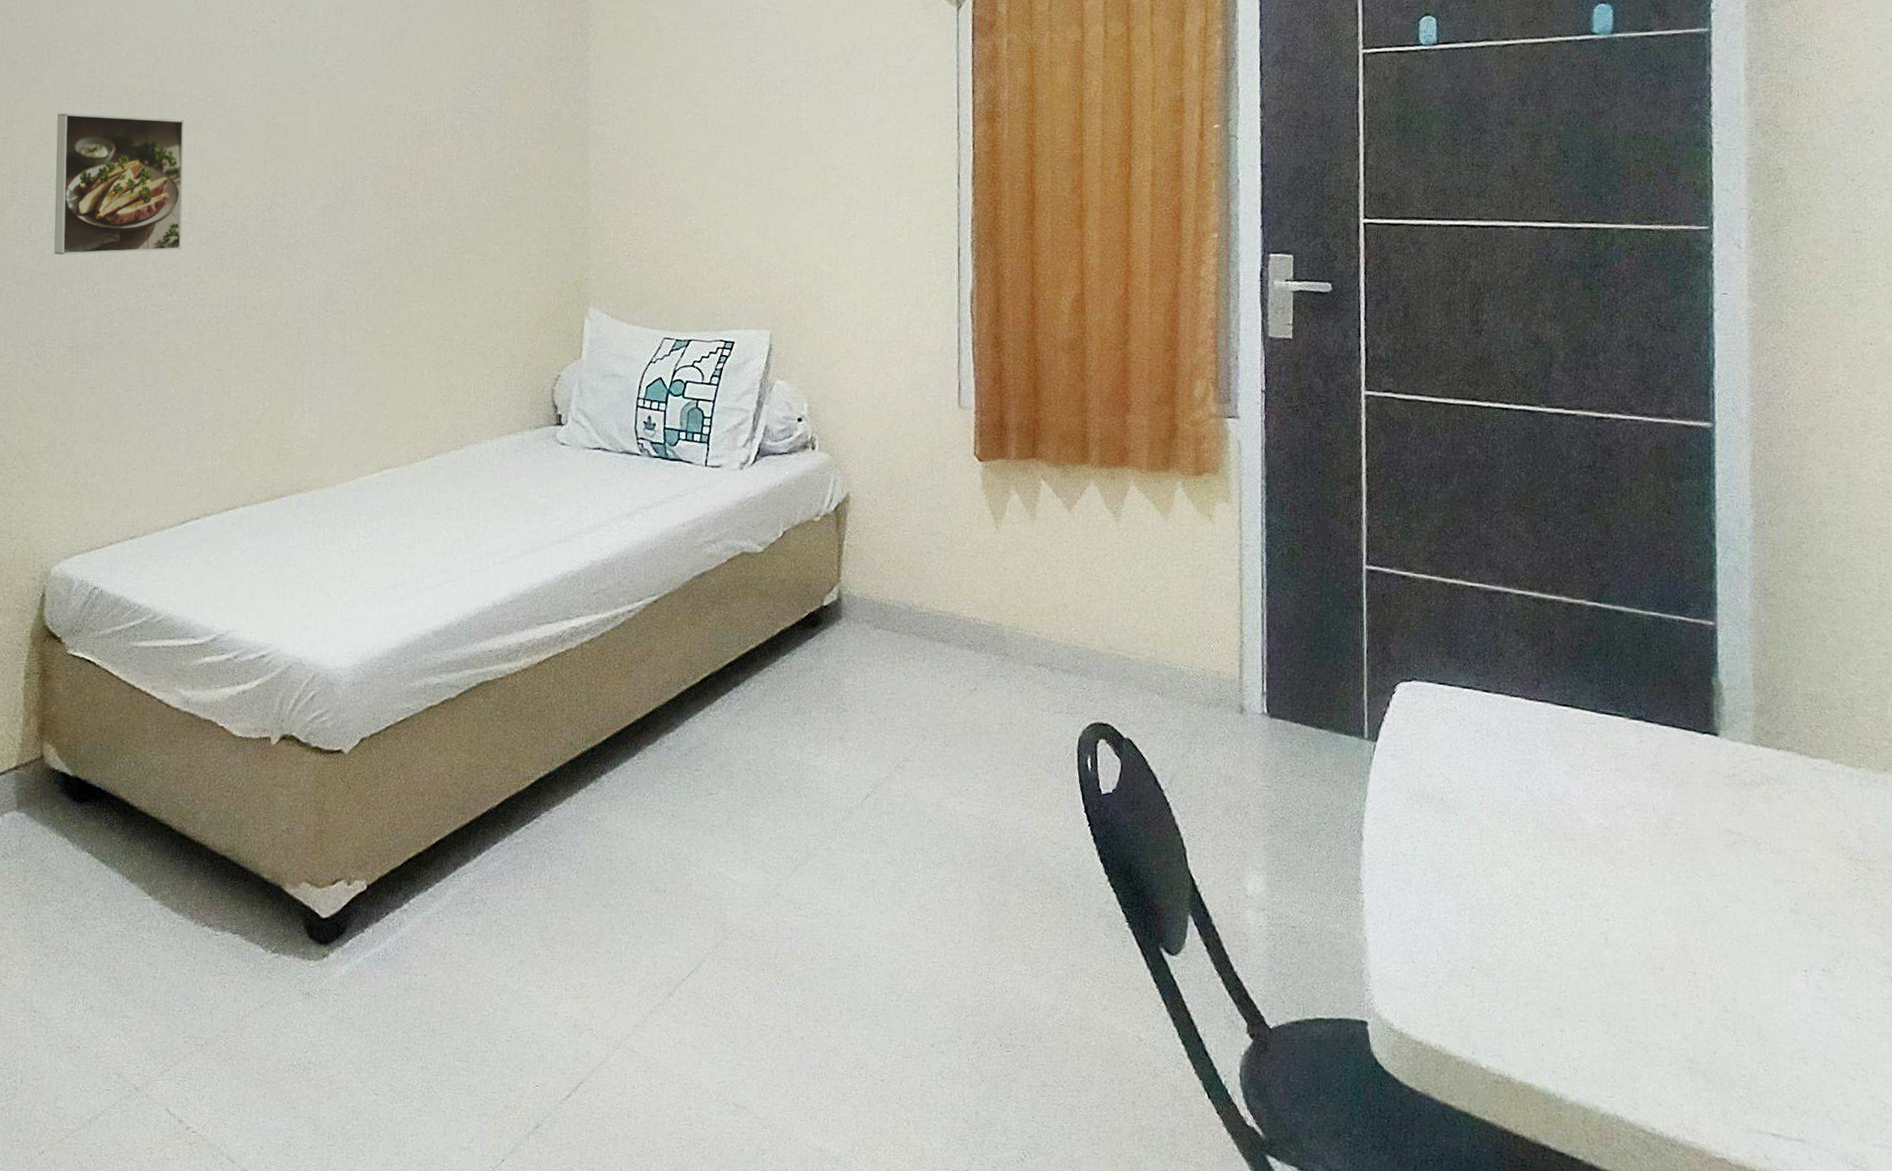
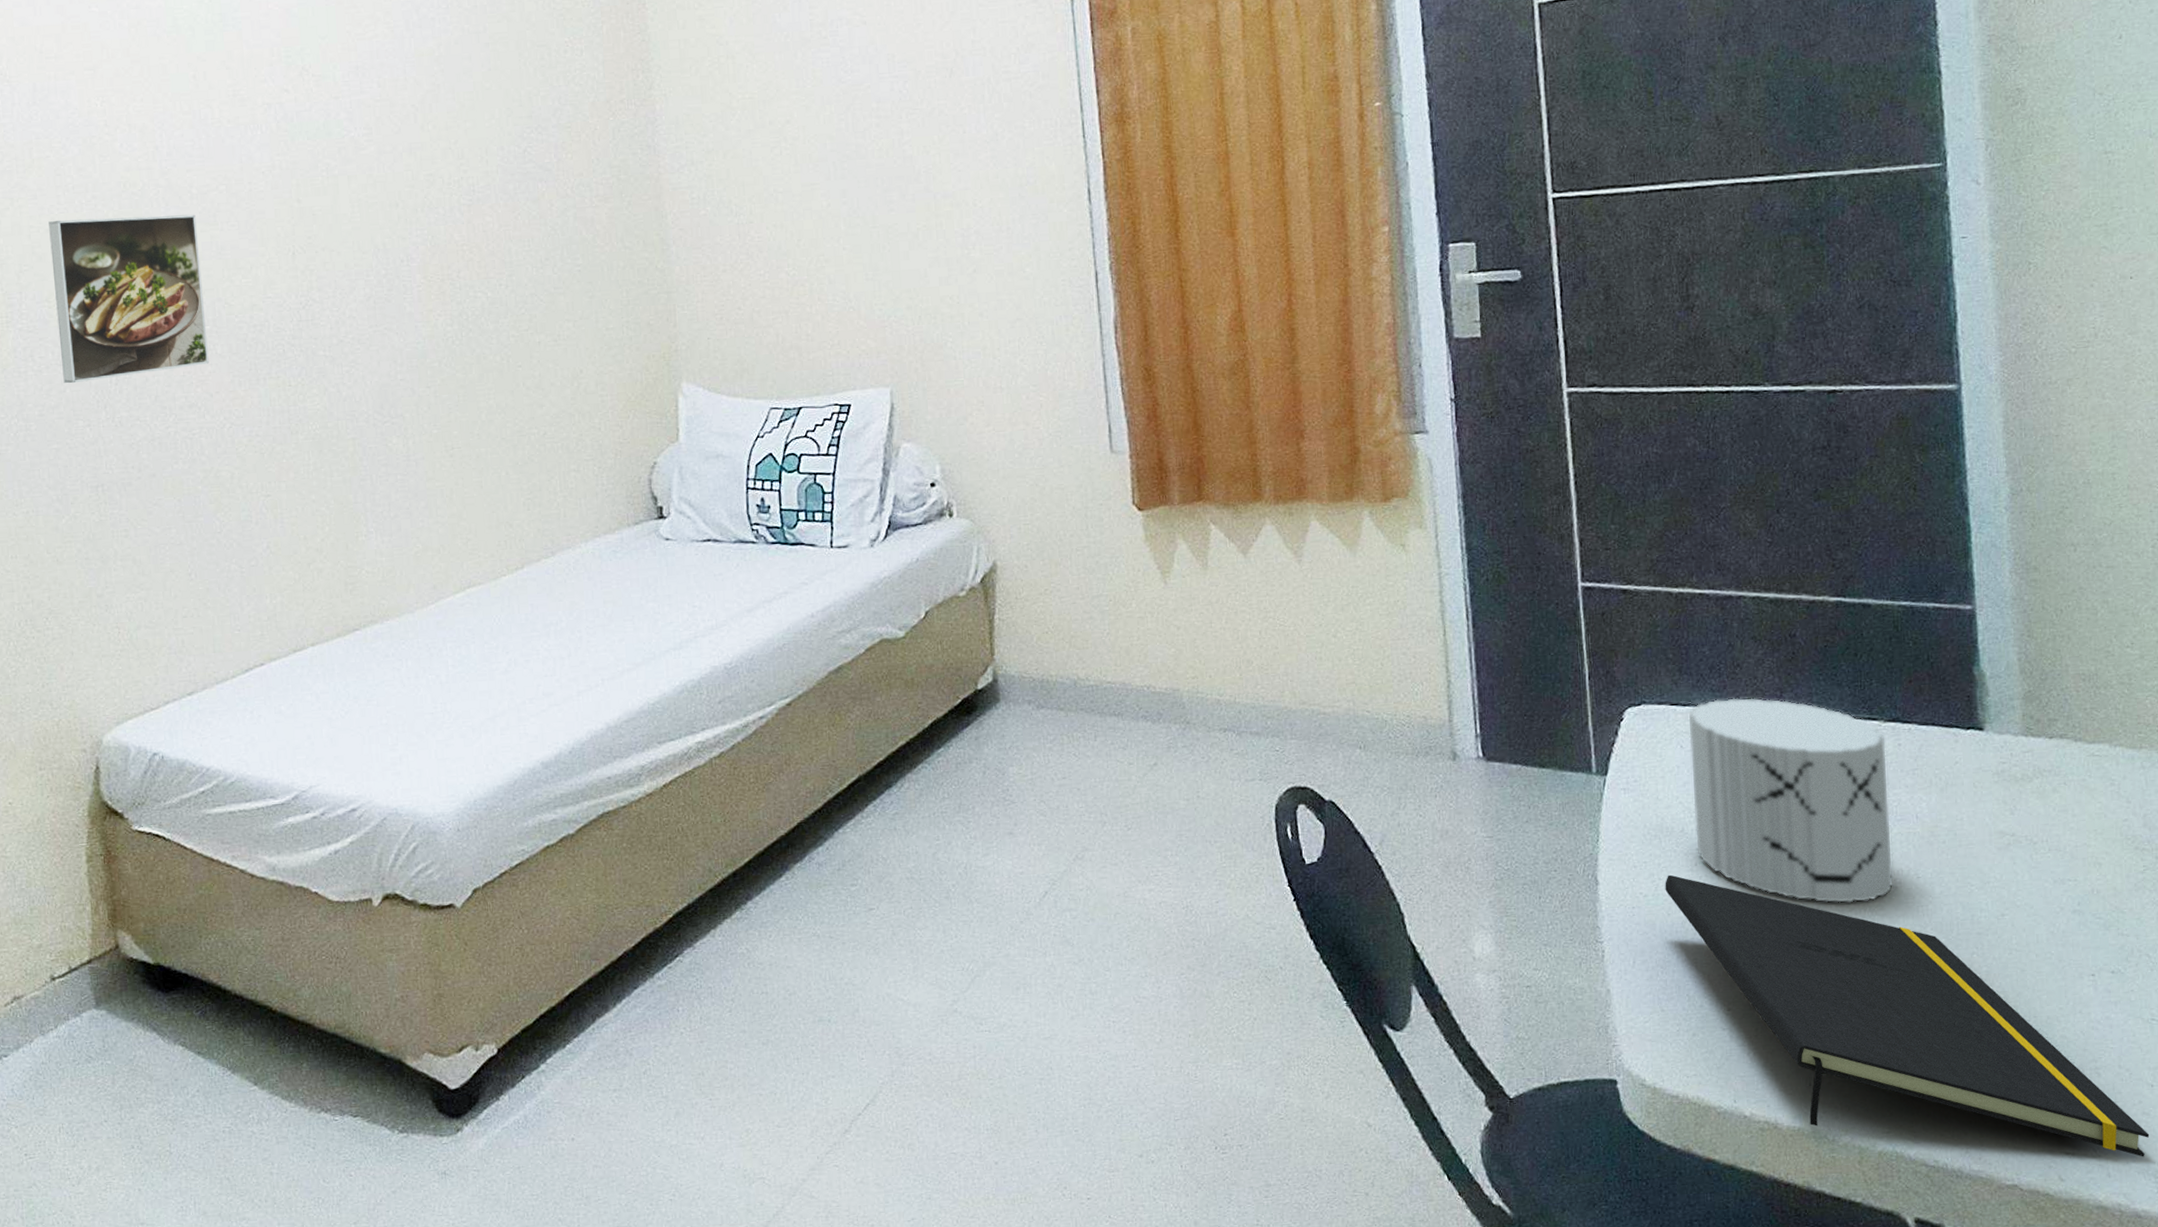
notepad: none [1422,838,1850,1146] -> present [1665,874,2150,1157]
mug: none [1453,683,1629,882] -> present [1688,698,1893,904]

